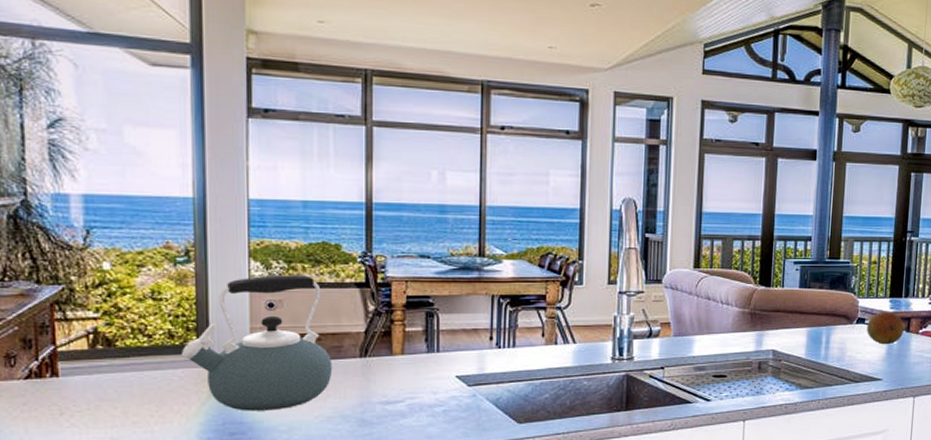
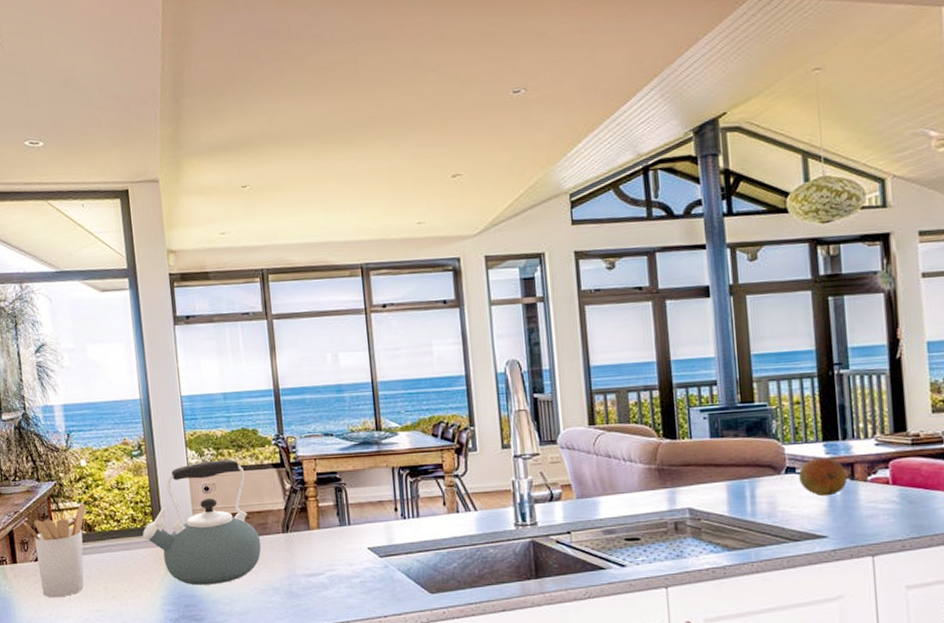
utensil holder: none [10,314,106,423] -> present [23,504,86,598]

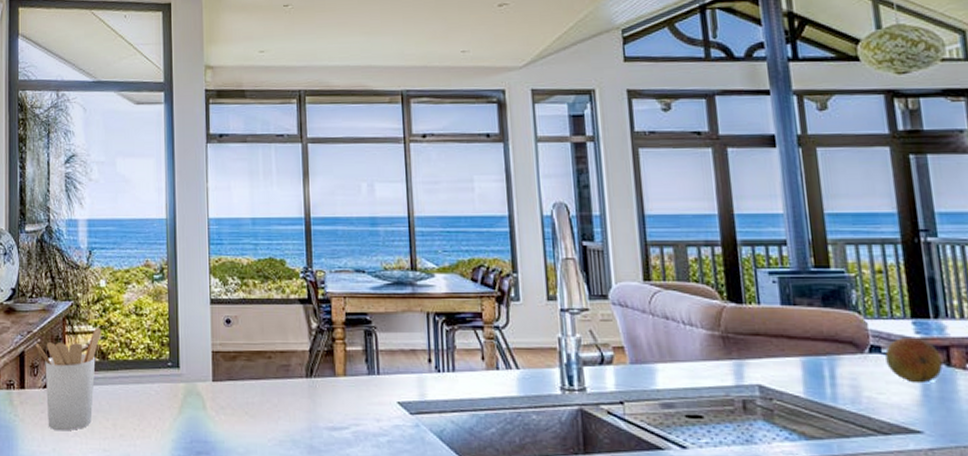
kettle: present [143,460,262,585] -> none [158,291,283,431]

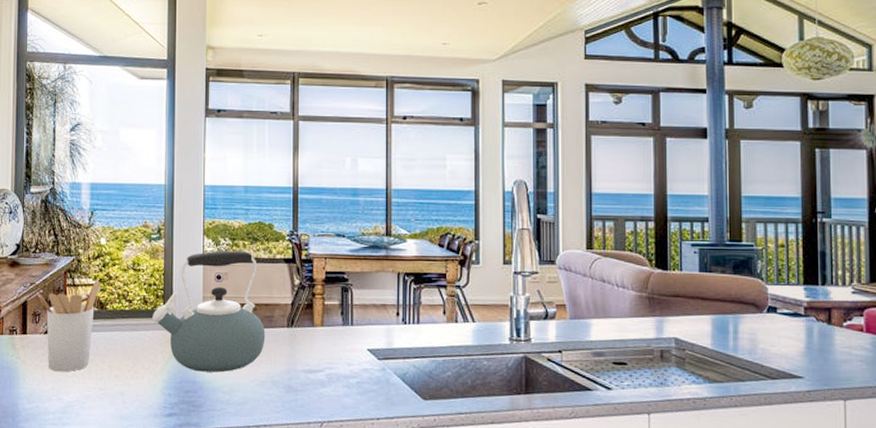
kettle: none [158,291,283,431] -> present [153,251,266,373]
fruit: present [885,336,943,384] -> none [780,299,824,338]

